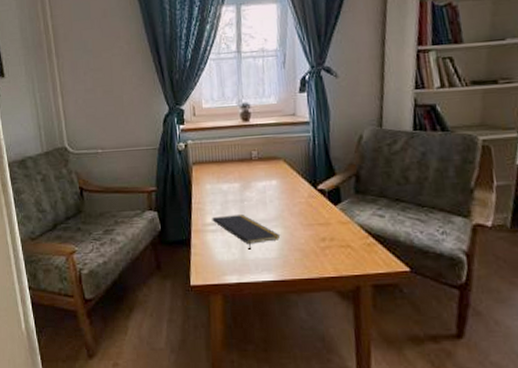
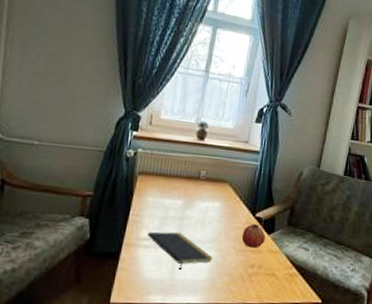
fruit: none [306,196,333,222] -> present [241,223,265,249]

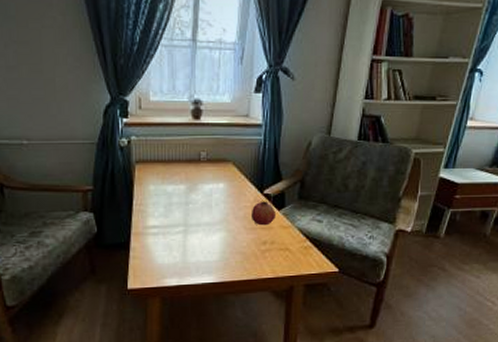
notepad: present [147,231,214,270] -> none [154,218,224,253]

